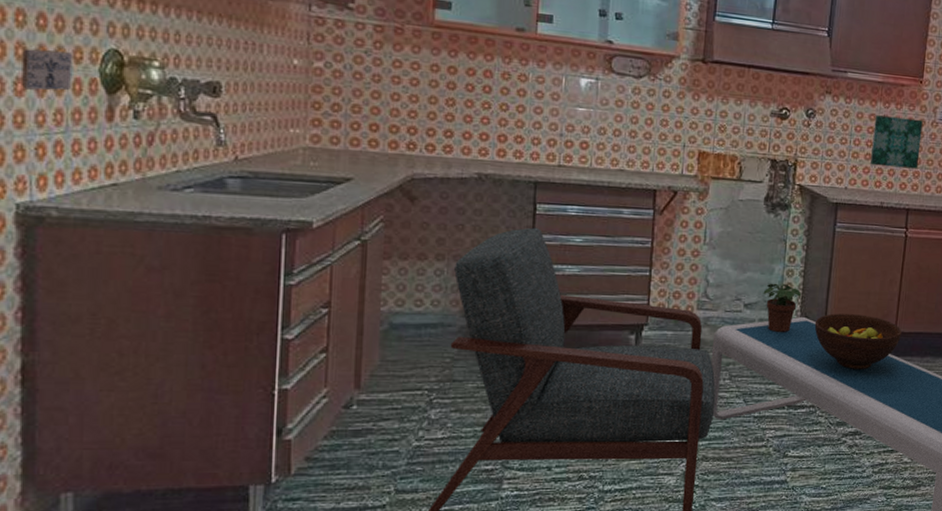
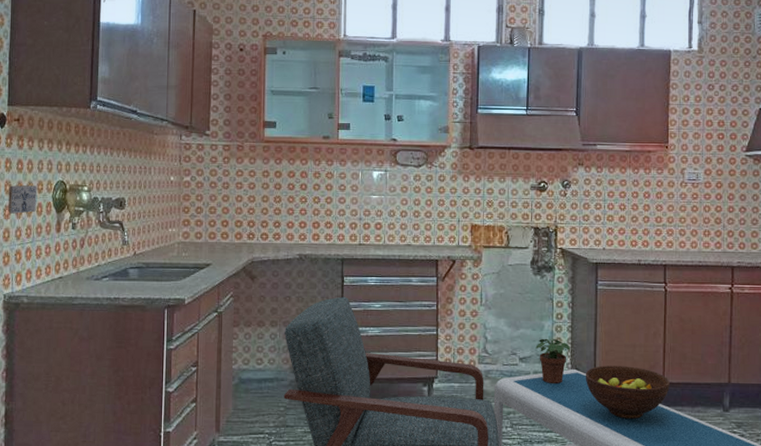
wall art: present [871,115,923,169] -> none [625,181,672,227]

